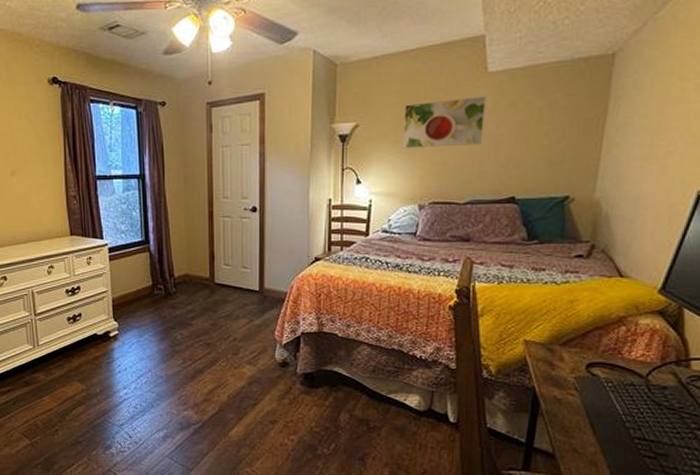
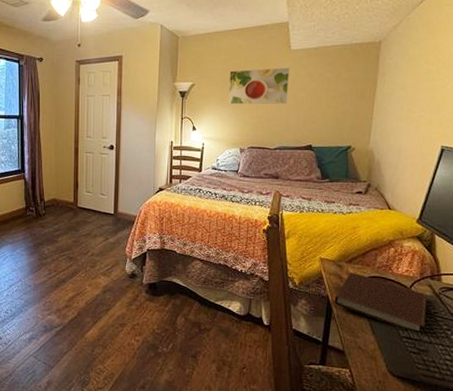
notebook: none [542,357,670,430] -> present [334,272,428,331]

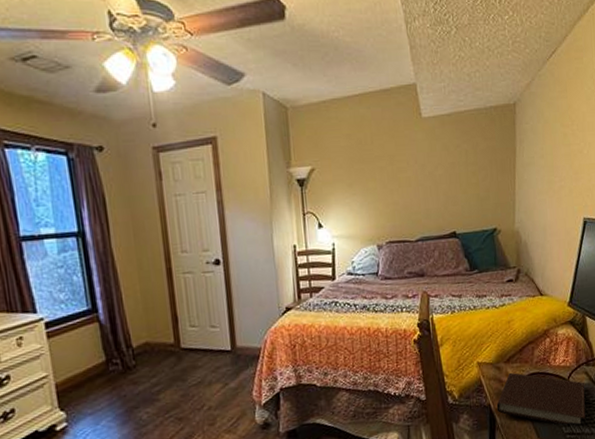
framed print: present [228,67,290,105] -> none [355,140,425,191]

